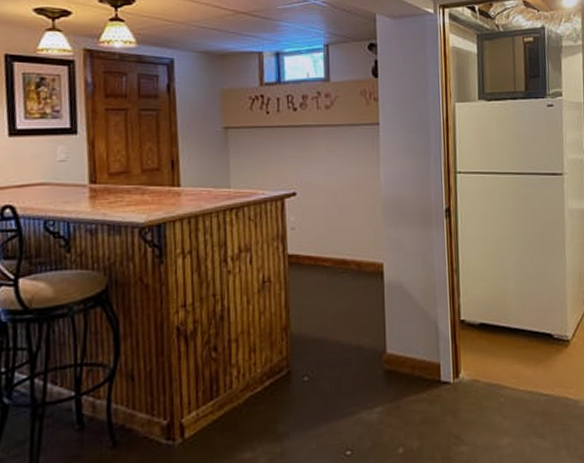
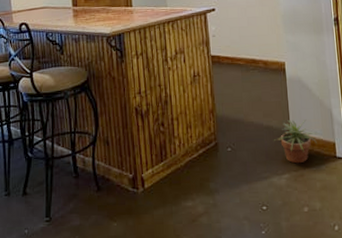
potted plant: none [364,336,422,393] -> present [273,119,320,164]

